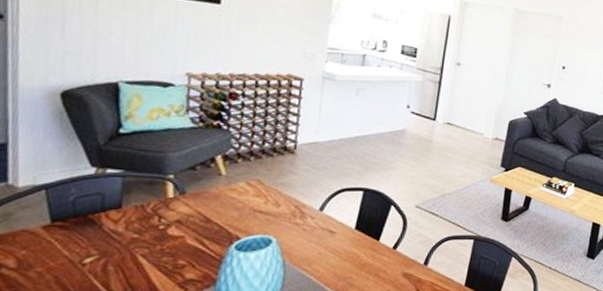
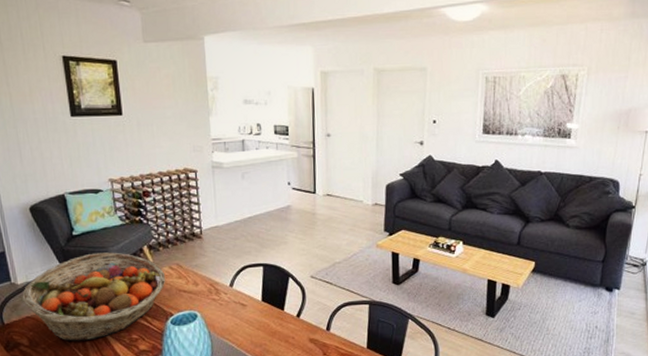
fruit basket: none [20,157,240,265] -> present [22,252,166,342]

